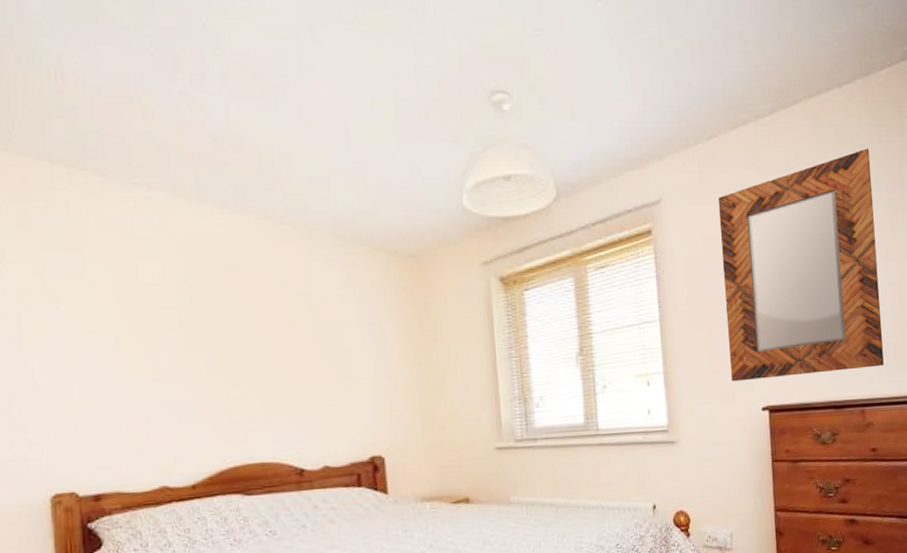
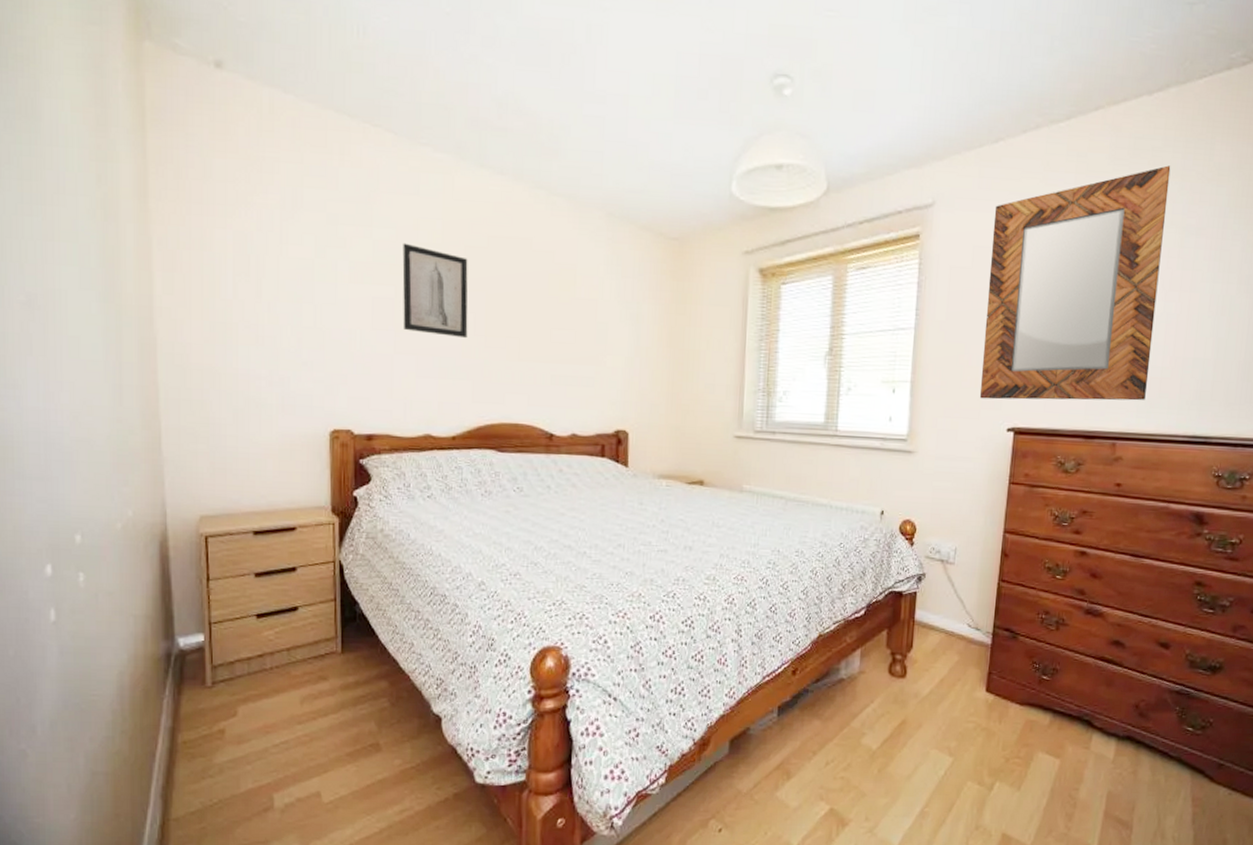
wall art: none [120,286,200,380] -> present [402,242,468,339]

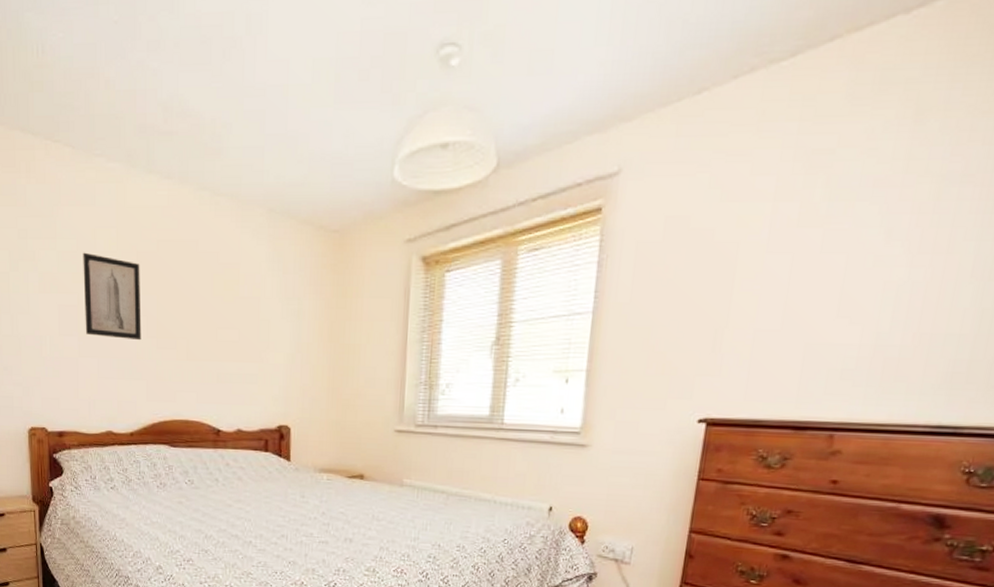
home mirror: present [979,165,1171,401] -> none [666,100,931,388]

